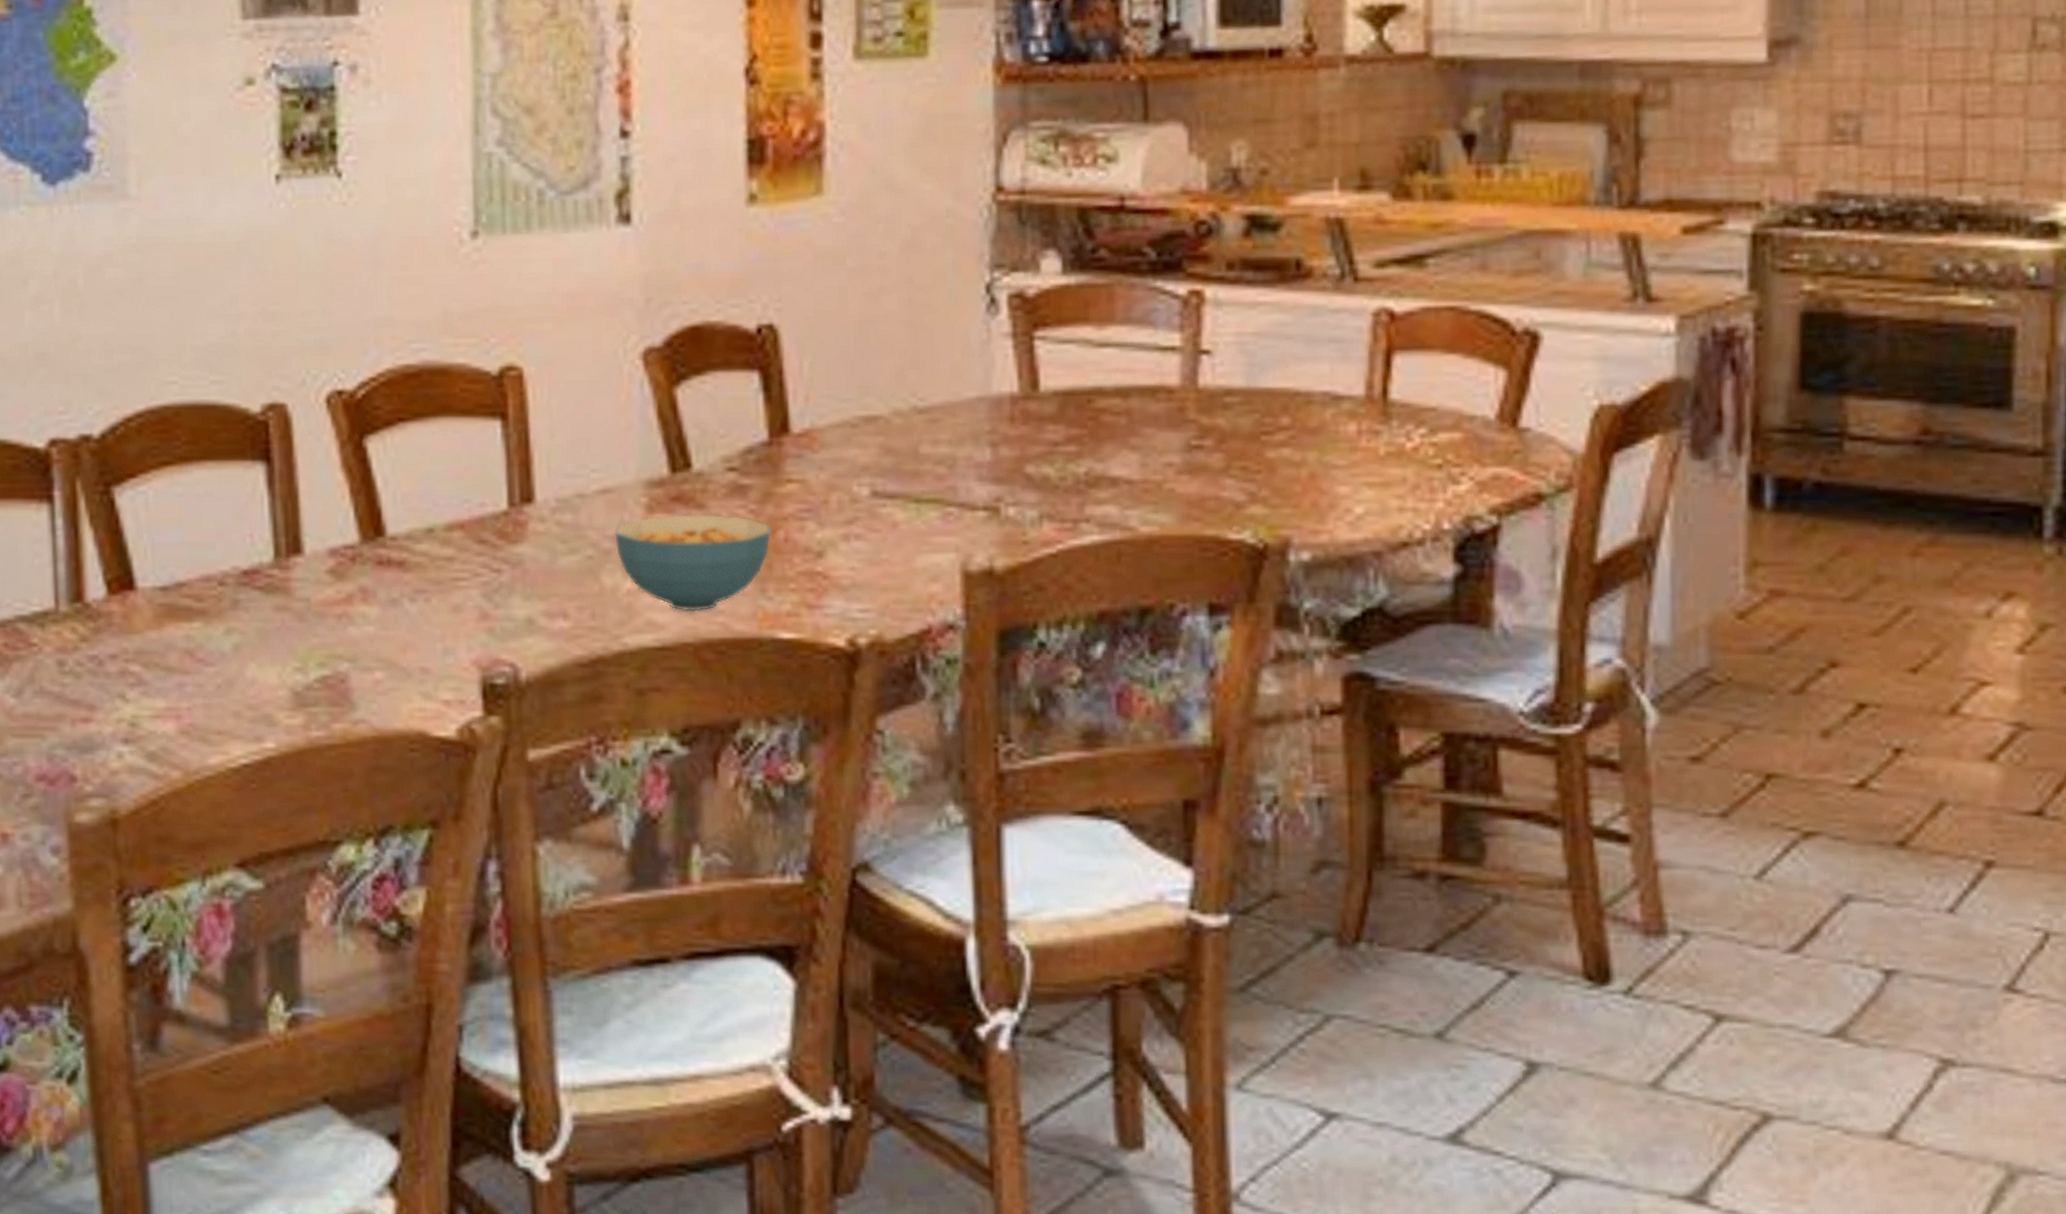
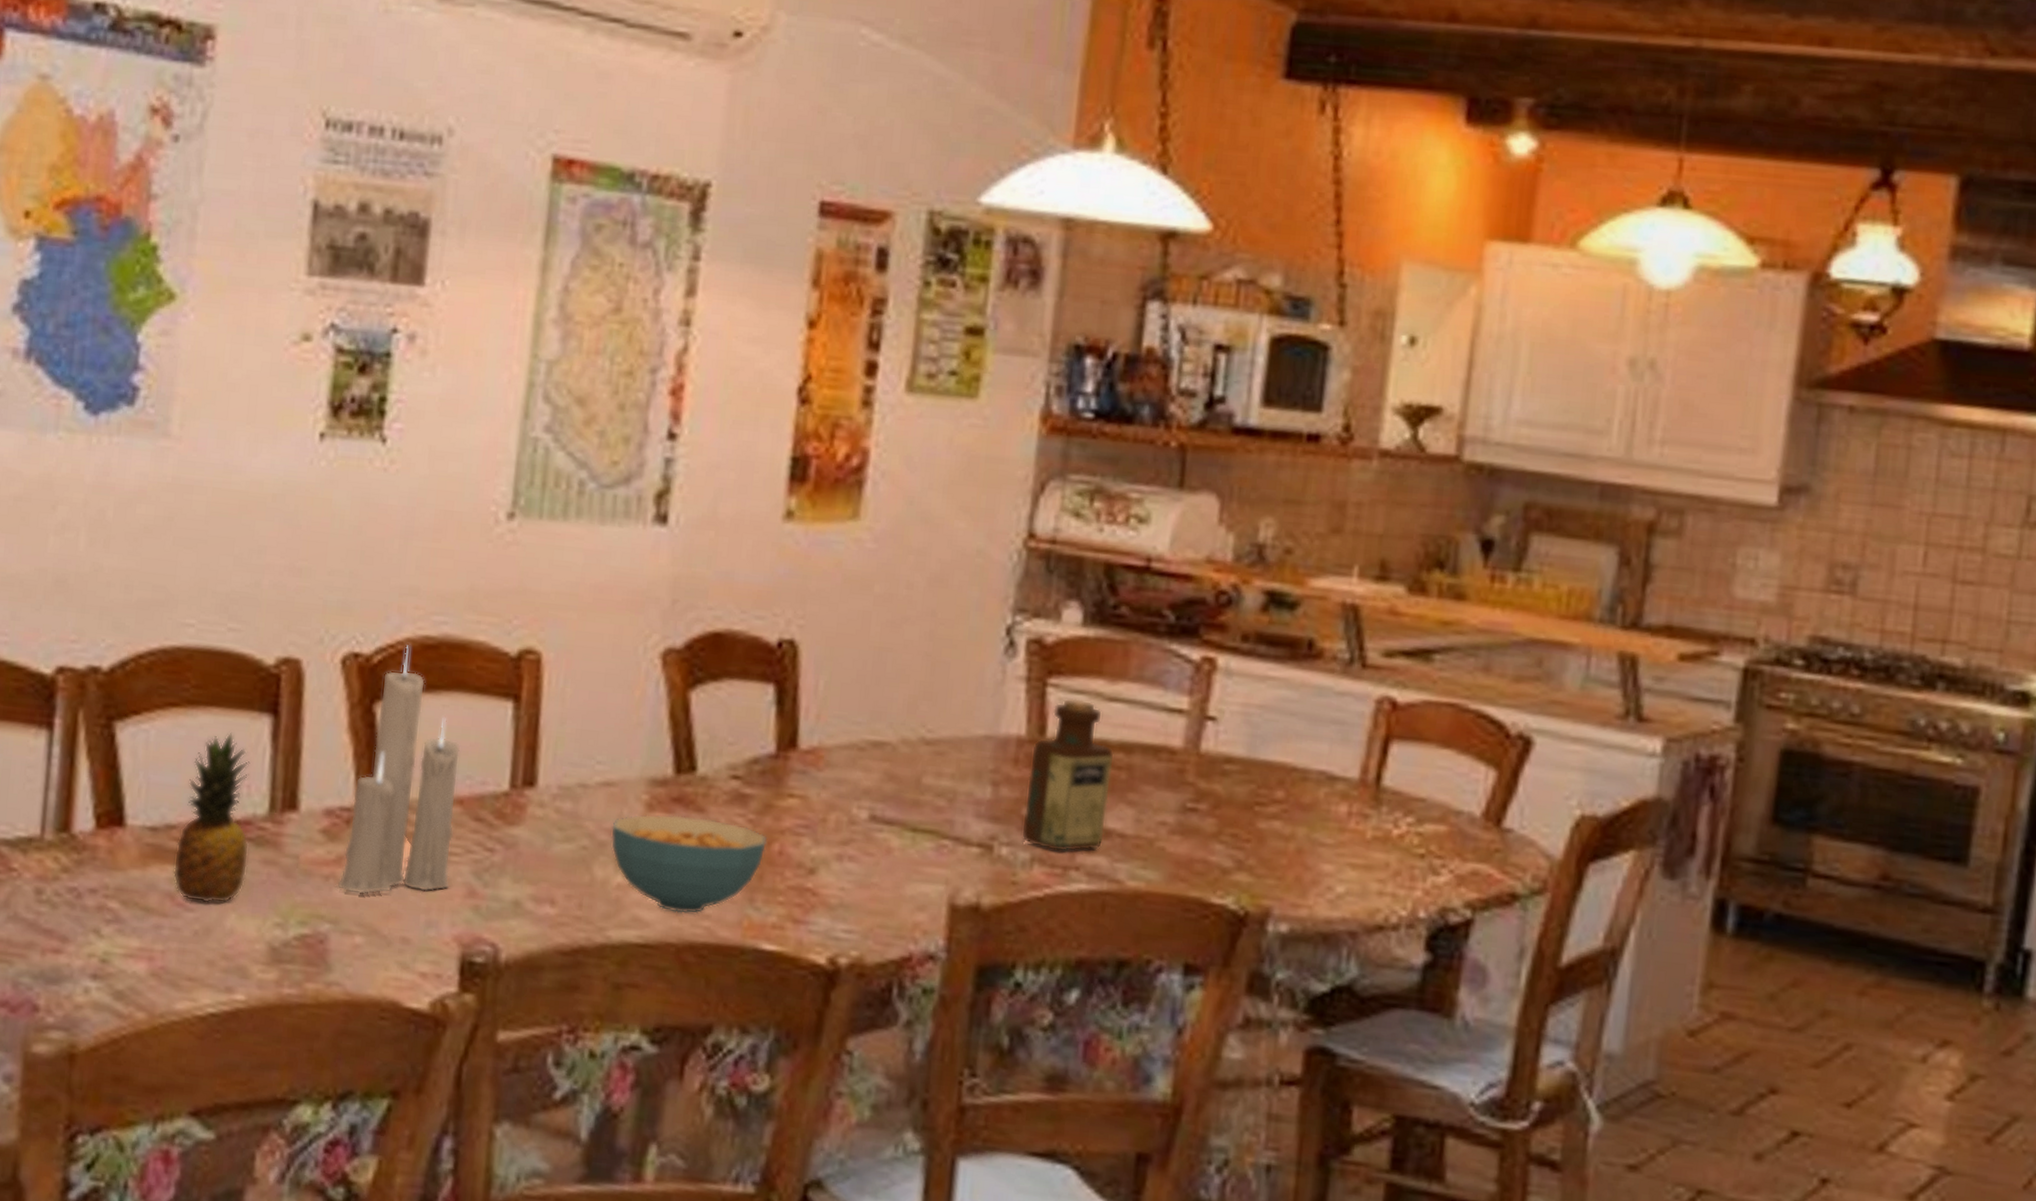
fruit: none [188,483,261,656] -> present [172,732,250,904]
candle: none [351,376,462,629] -> present [337,645,461,895]
bottle: none [1026,349,1112,506] -> present [1021,698,1115,853]

